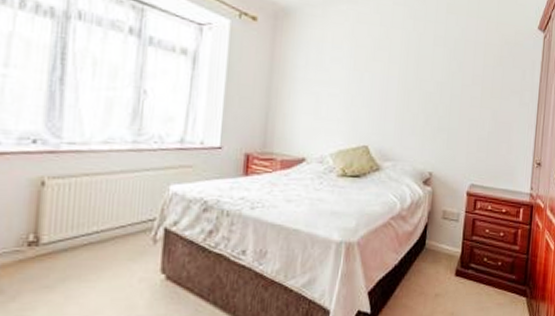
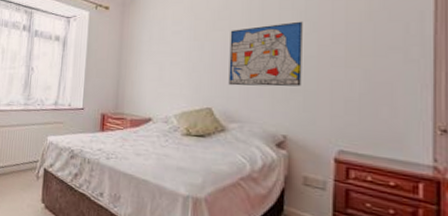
wall art: none [385,59,452,125] -> present [228,21,303,87]

